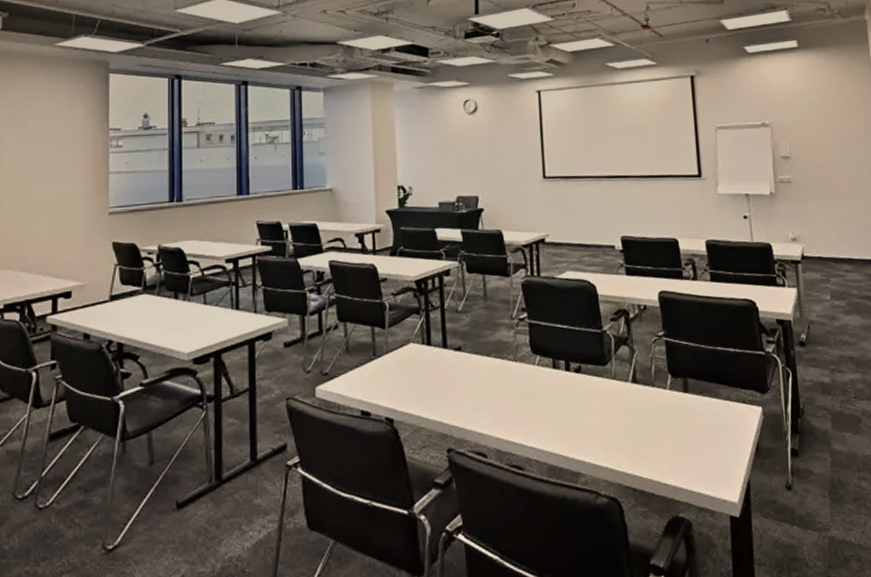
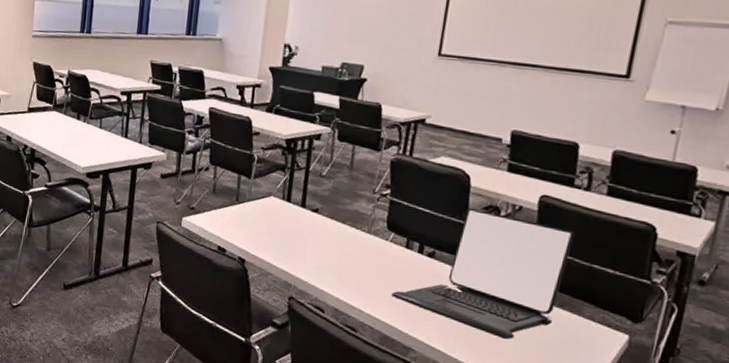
laptop: none [550,315,697,440] -> present [392,207,575,340]

